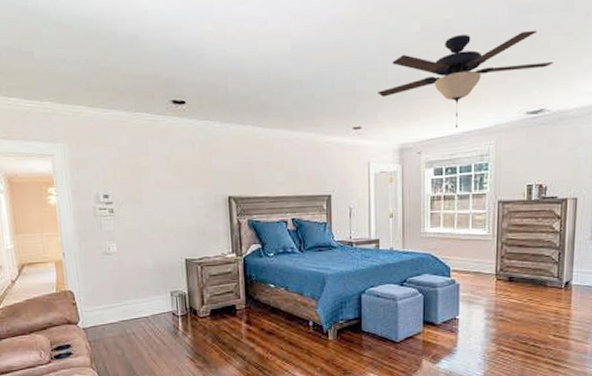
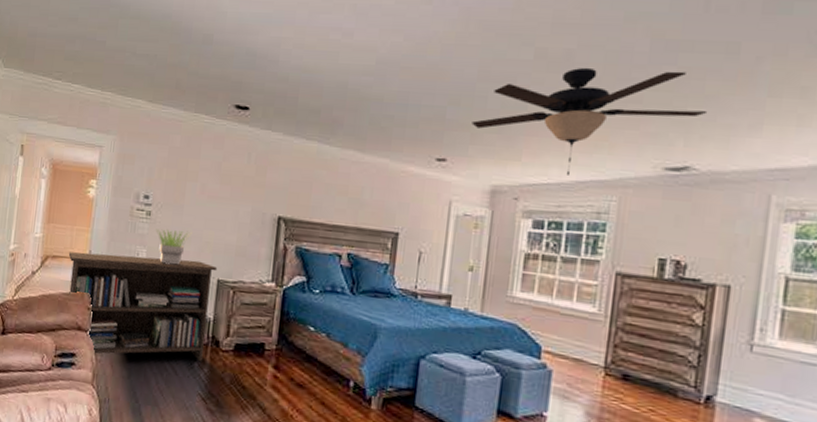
storage cabinet: none [43,245,185,342] -> present [68,252,218,363]
potted plant: none [121,222,155,253] -> present [155,228,192,265]

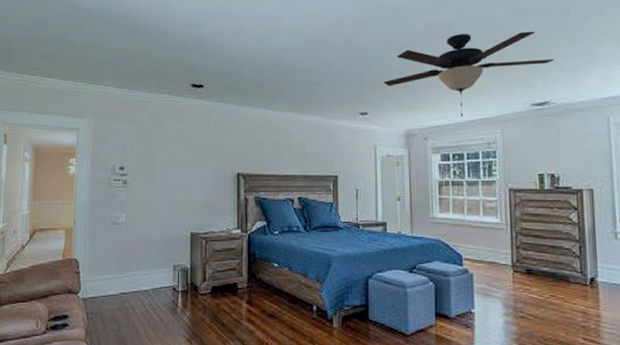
storage cabinet: present [68,252,218,363] -> none [55,218,190,313]
potted plant: present [155,228,192,265] -> none [132,195,165,224]

